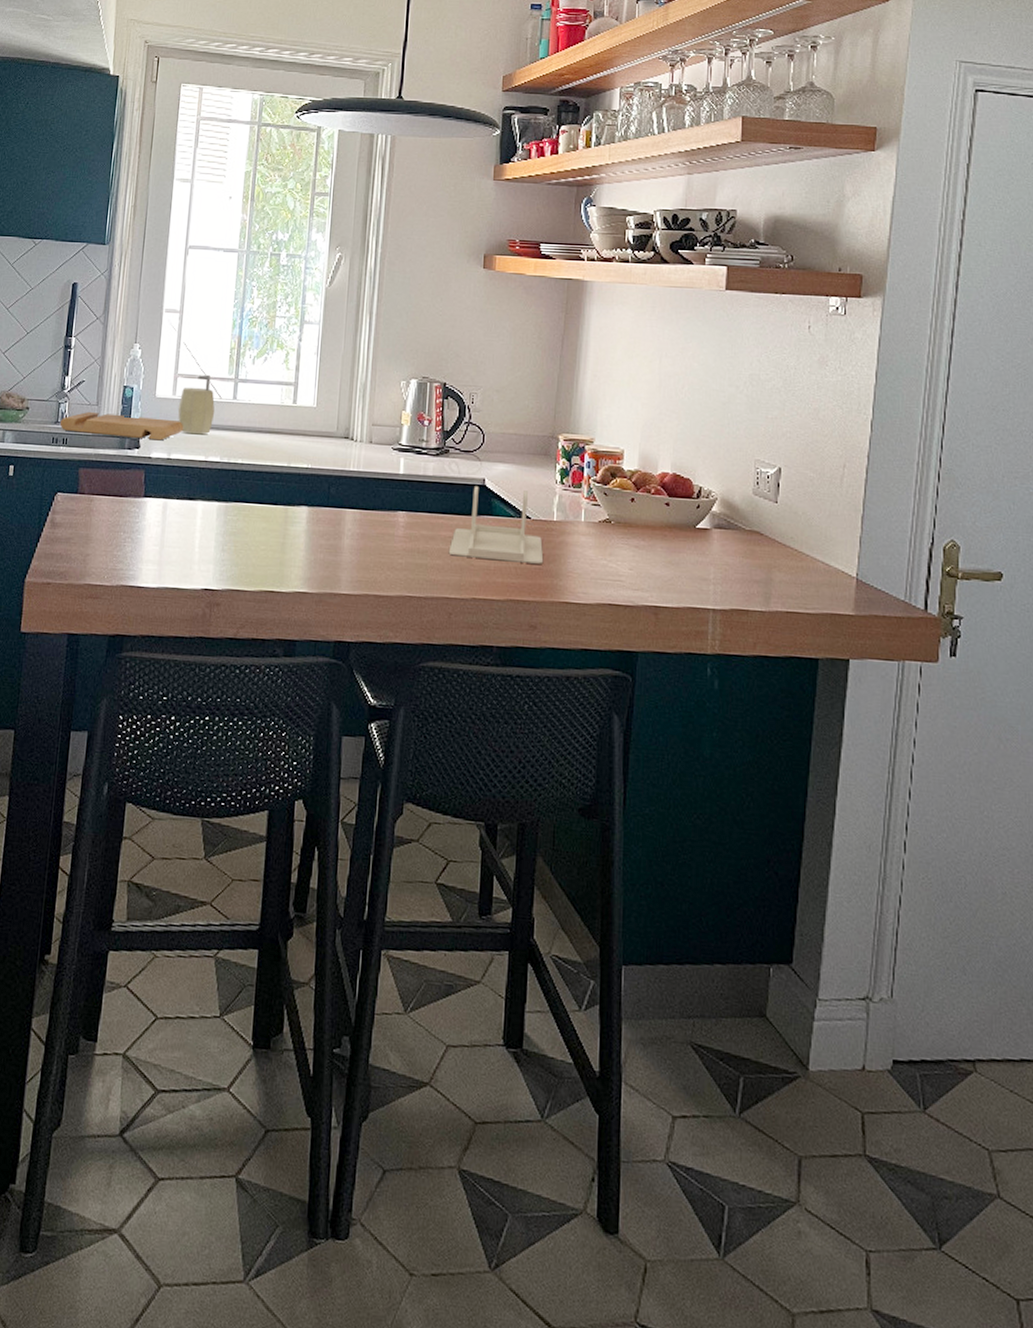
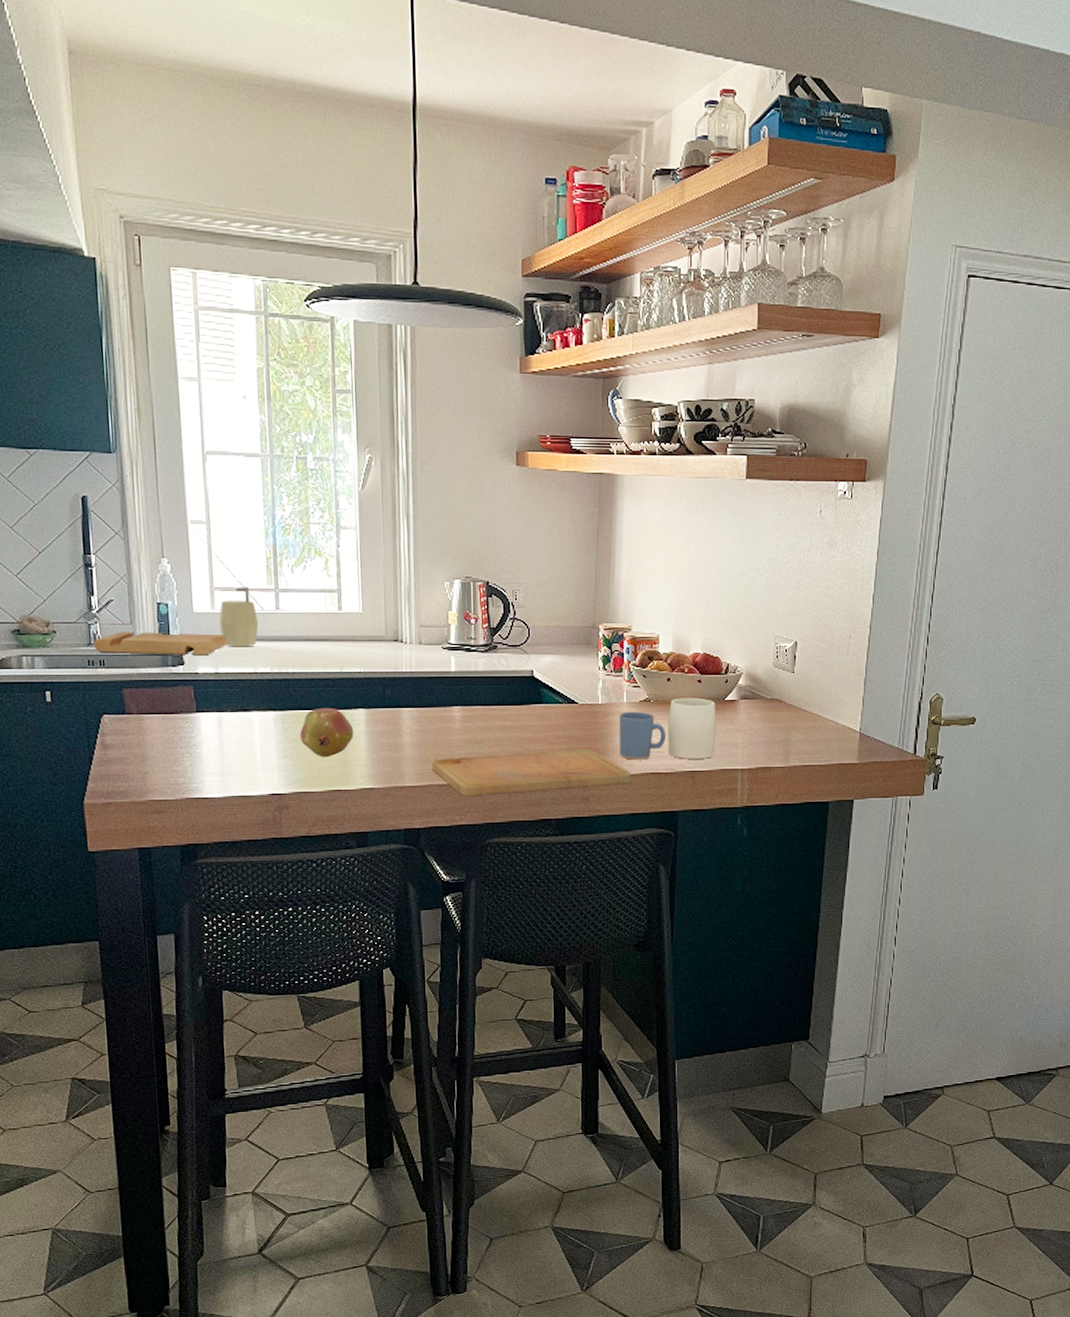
fruit: none [240,502,295,555] -> present [300,707,354,758]
cutting board: none [369,566,585,614] -> present [431,749,631,797]
napkin holder: present [448,486,544,564] -> none [504,677,592,744]
mug: none [574,532,627,588] -> present [619,711,666,760]
mug: none [629,521,685,593] -> present [668,697,716,759]

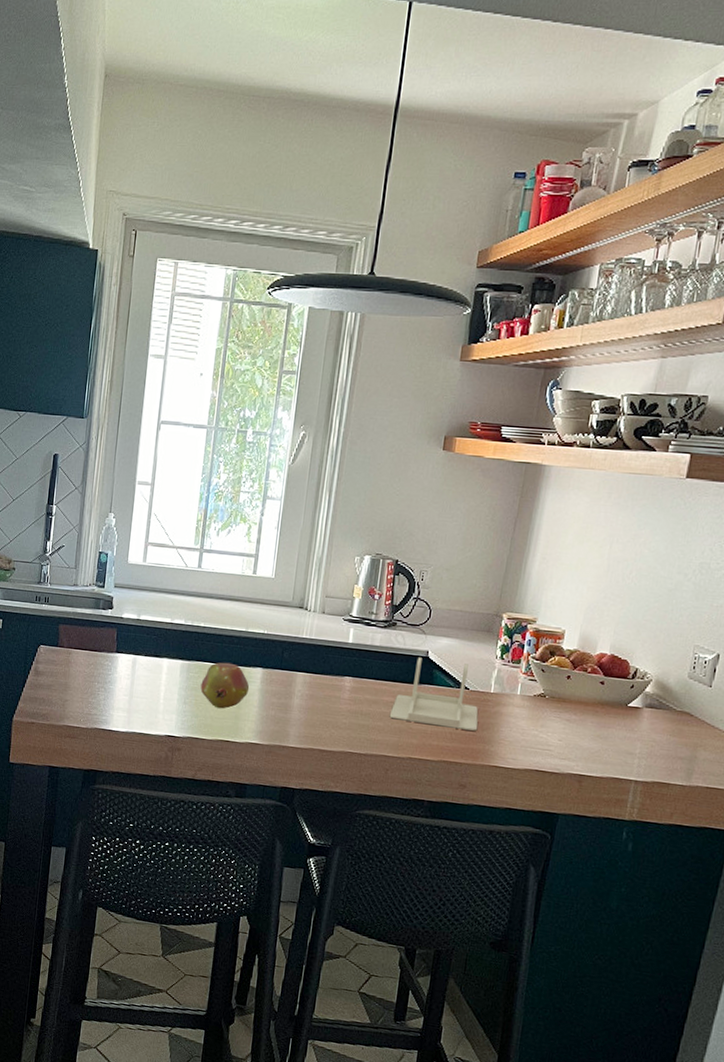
cutting board: present [93,631,228,656] -> none [42,573,153,603]
soap dispenser: present [218,587,259,647] -> none [147,544,181,599]
cutting board: present [431,749,631,797] -> none [315,724,514,777]
napkin holder: none [504,677,592,744] -> present [389,657,479,731]
mug: present [619,711,666,760] -> none [505,704,557,756]
mug: present [668,697,716,759] -> none [557,697,617,764]

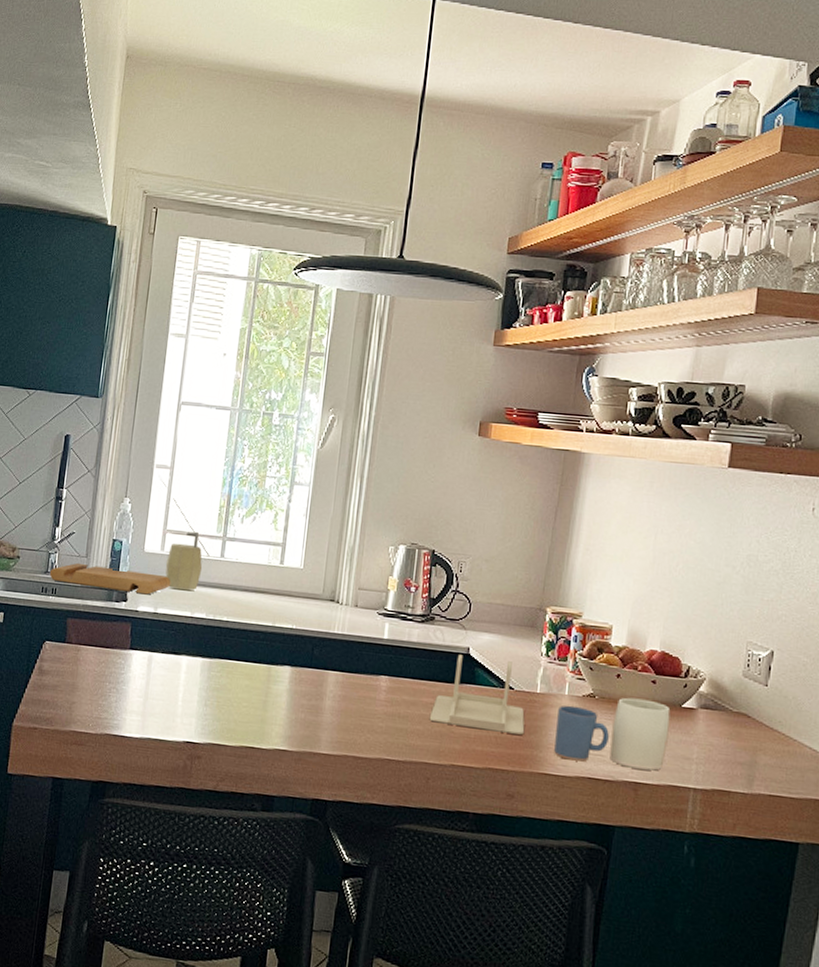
cutting board: none [42,573,153,603] -> present [49,562,171,595]
soap dispenser: none [147,544,181,599] -> present [165,531,203,591]
fruit: present [200,662,250,709] -> none [223,660,277,712]
mug: none [505,704,557,756] -> present [554,705,609,762]
mug: none [557,697,617,764] -> present [609,697,671,771]

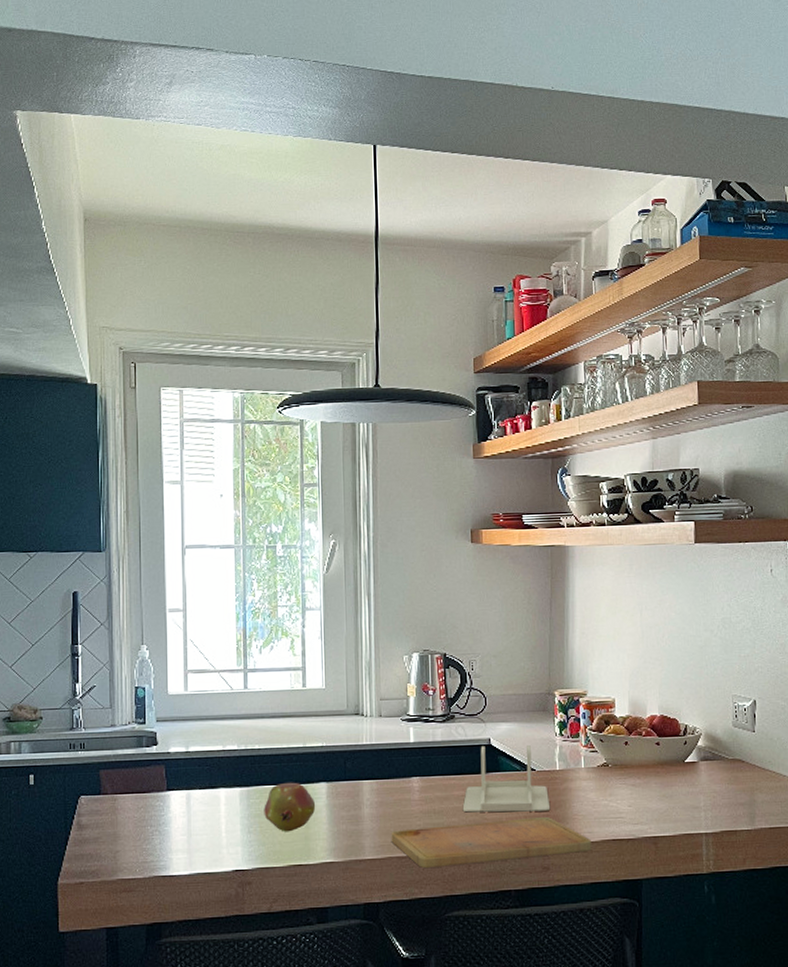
cutting board: present [49,562,171,595] -> none [75,714,199,736]
soap dispenser: present [165,531,203,591] -> none [191,669,228,726]
fruit: none [223,660,277,712] -> present [264,782,316,832]
cutting board: none [349,728,564,786] -> present [391,816,591,869]
mug: present [554,705,609,762] -> none [578,776,626,827]
mug: present [609,697,671,771] -> none [627,760,678,824]

